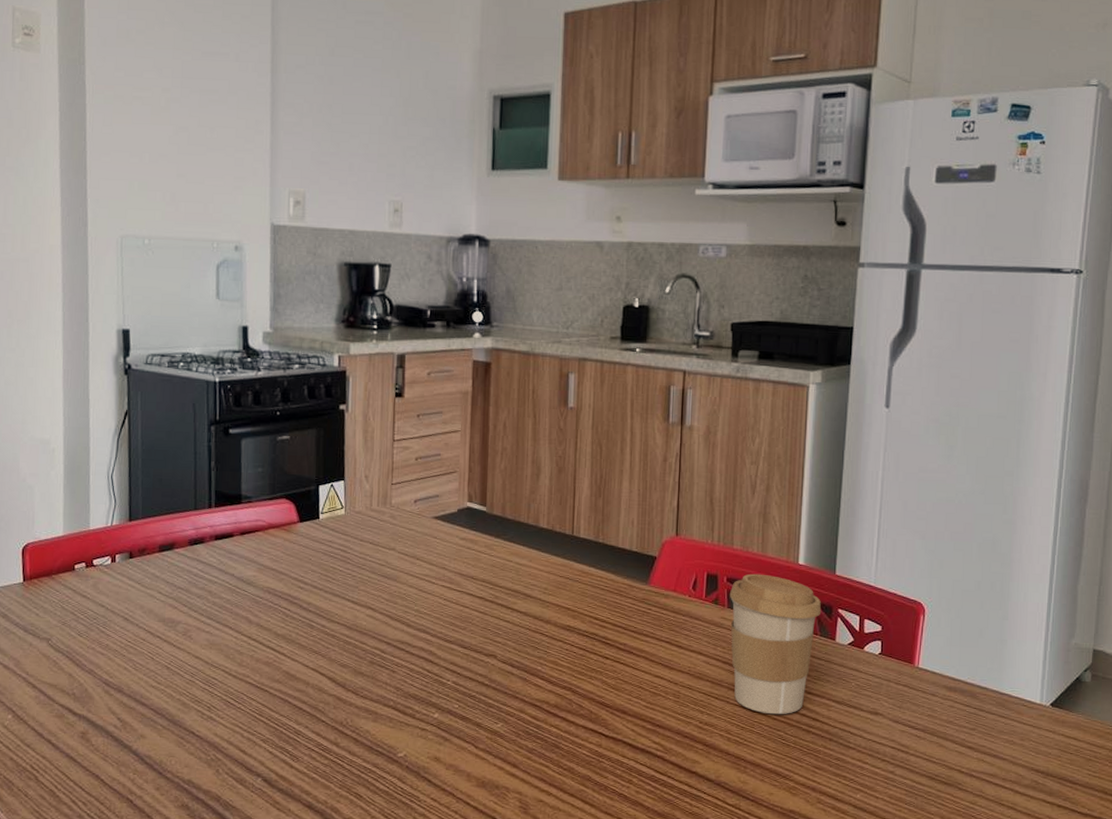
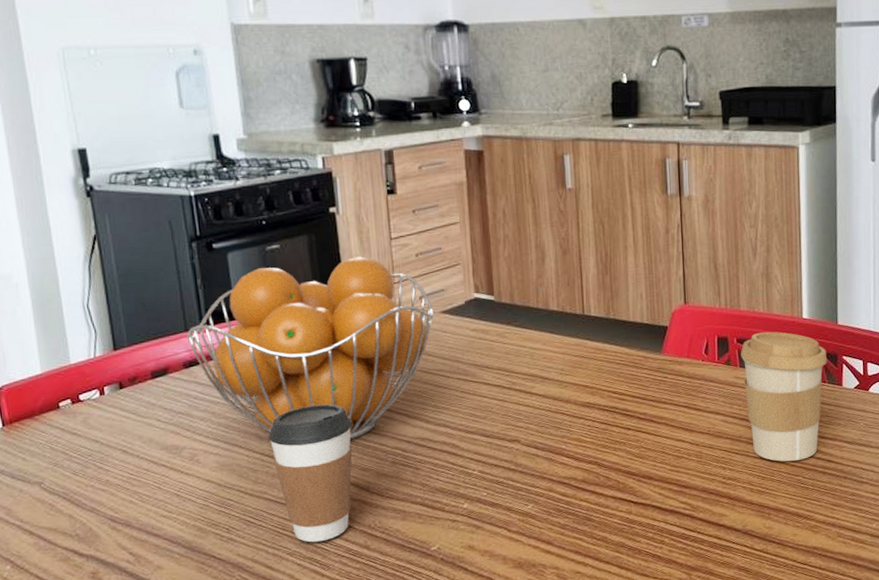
fruit basket: none [195,455,427,635] -> present [186,256,435,440]
coffee cup: none [257,595,337,733] -> present [268,404,353,543]

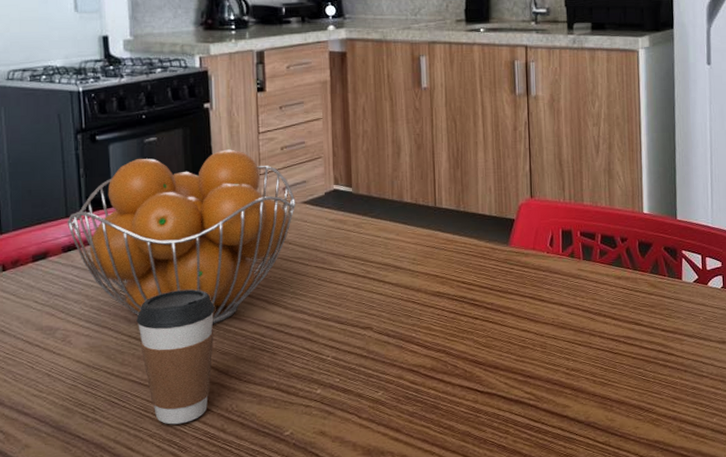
coffee cup: present [740,331,828,462] -> none [583,225,668,354]

